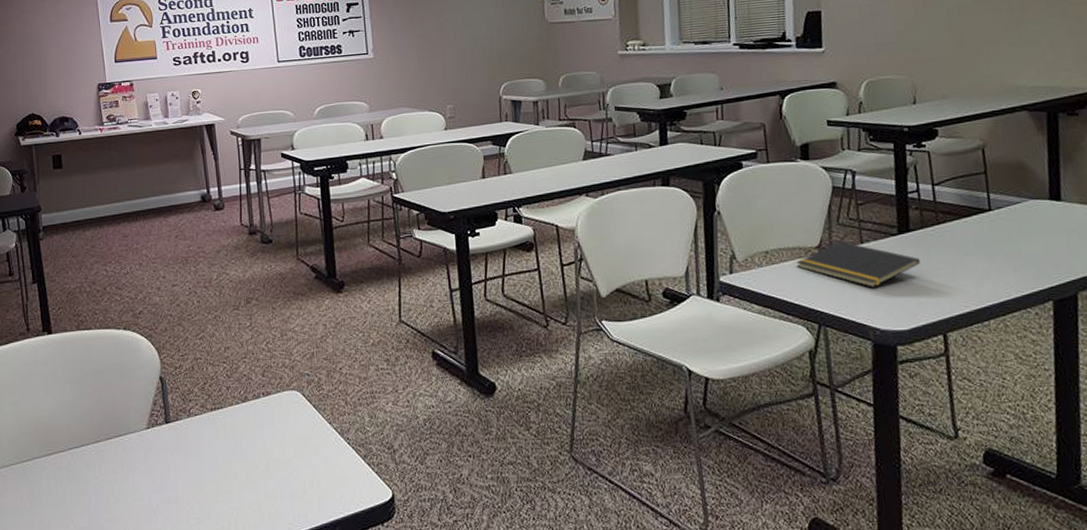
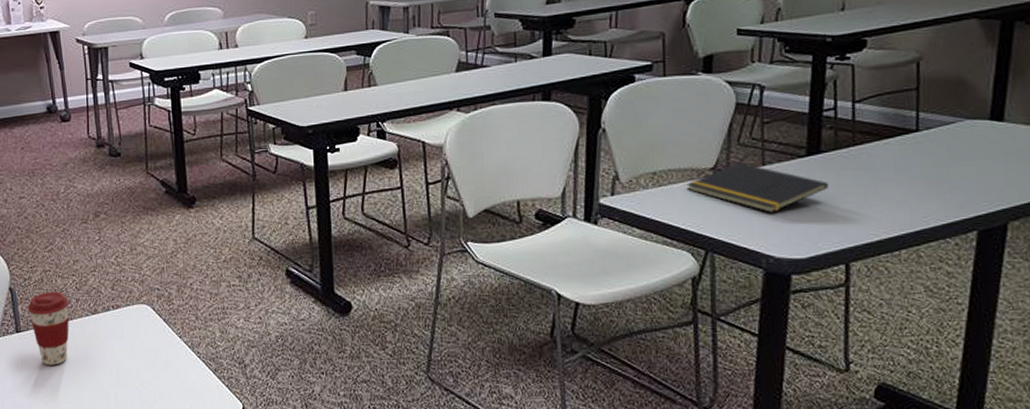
coffee cup: none [177,379,220,457] -> present [27,291,69,365]

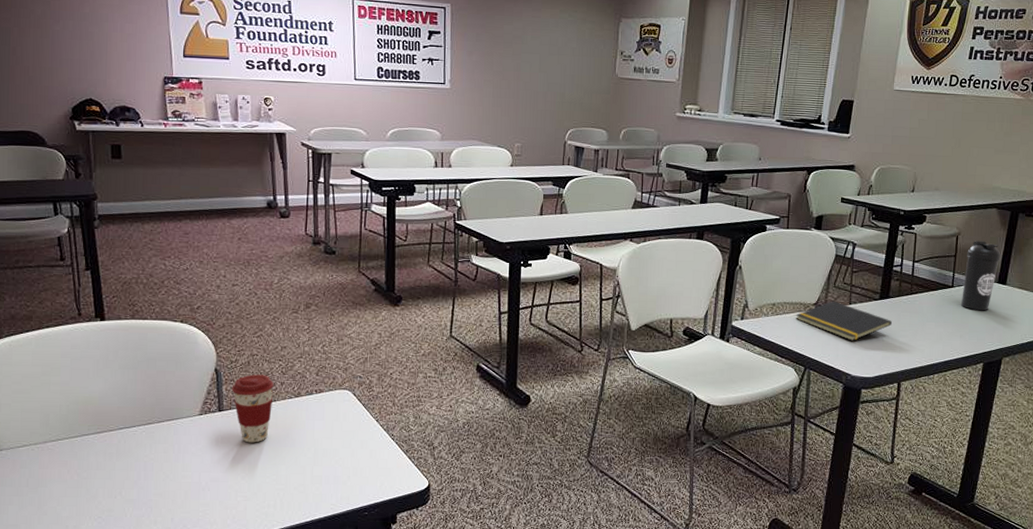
water bottle: none [933,64,991,160] -> present [961,241,1001,311]

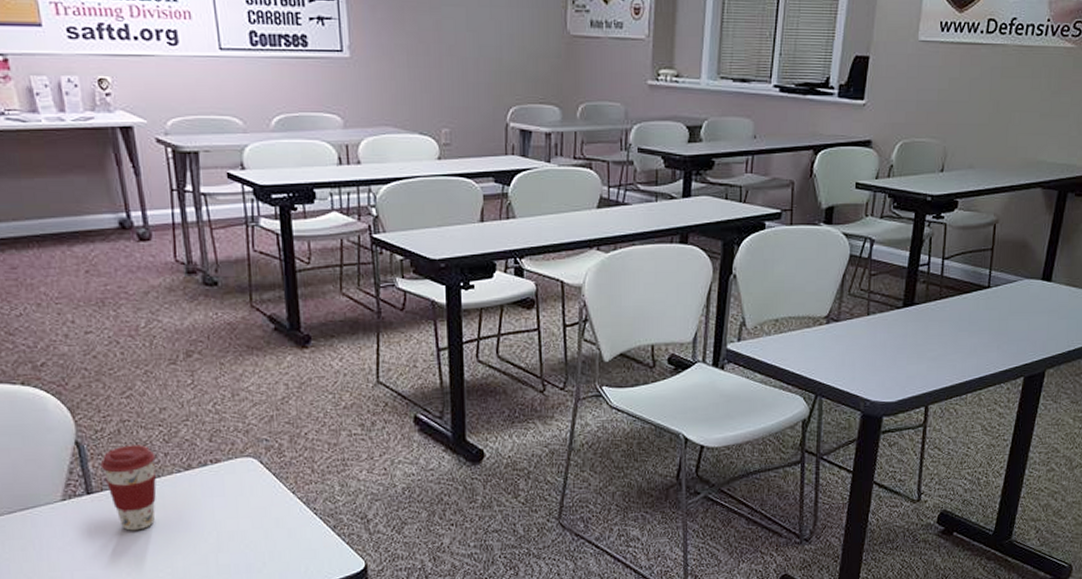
notepad: present [795,300,892,341] -> none [803,311,918,360]
water bottle: present [961,241,1001,311] -> none [999,229,1046,315]

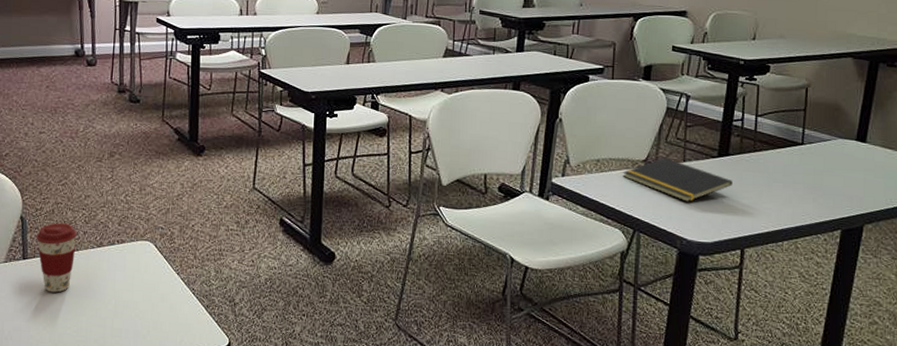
notepad: none [803,311,918,360] -> present [623,157,733,202]

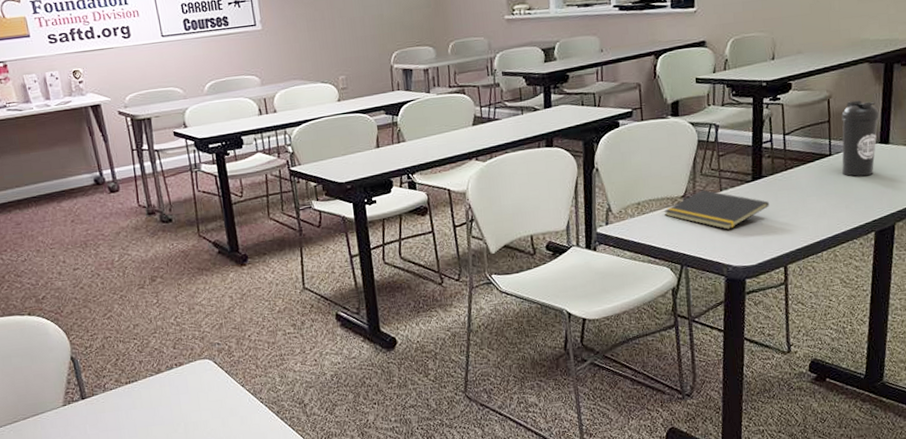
coffee cup: present [36,223,77,293] -> none [90,356,135,427]
water bottle: none [813,93,859,172] -> present [841,100,880,177]

